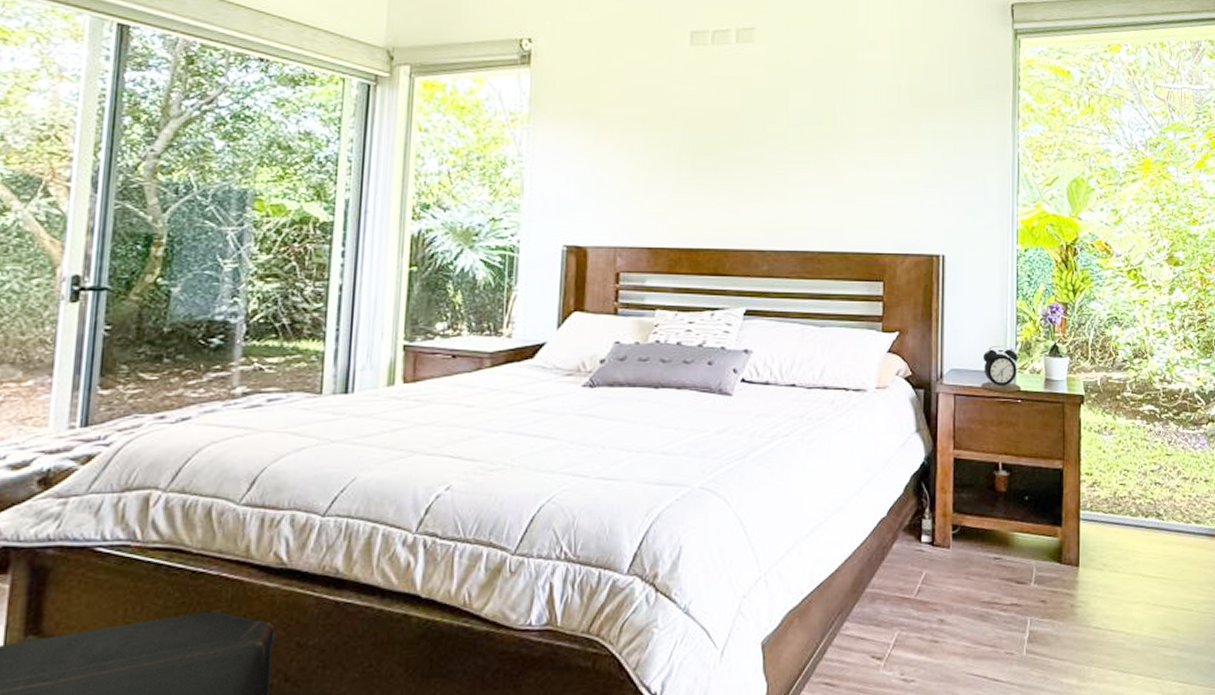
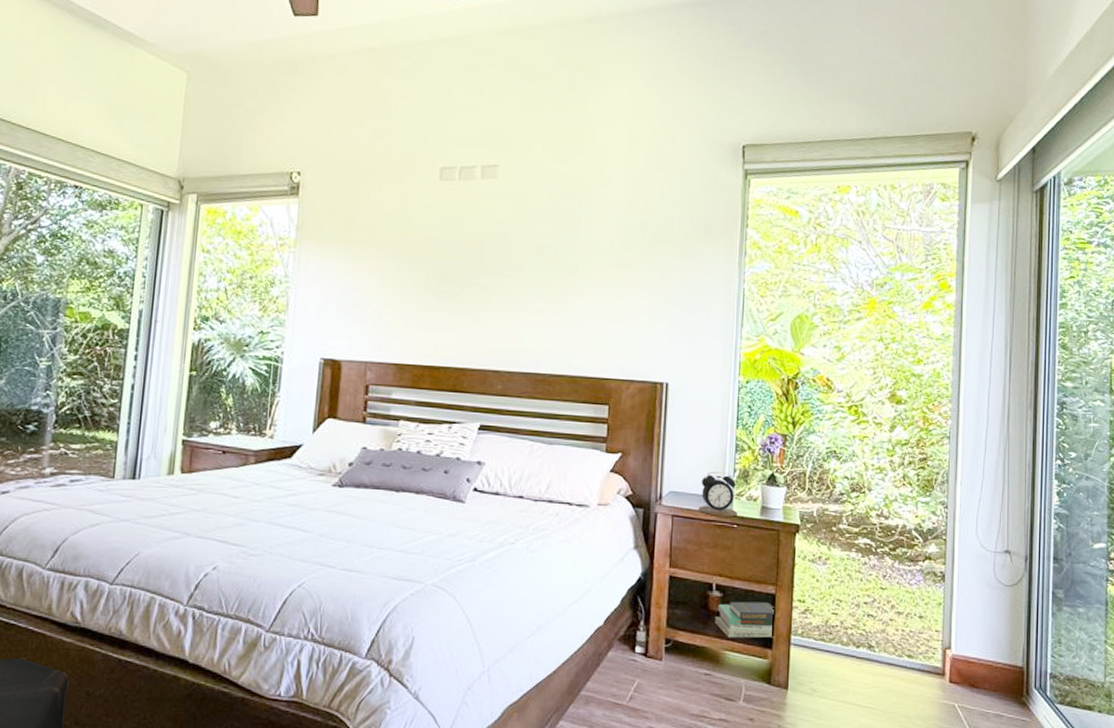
books: none [1002,478,1063,518] -> present [715,601,774,638]

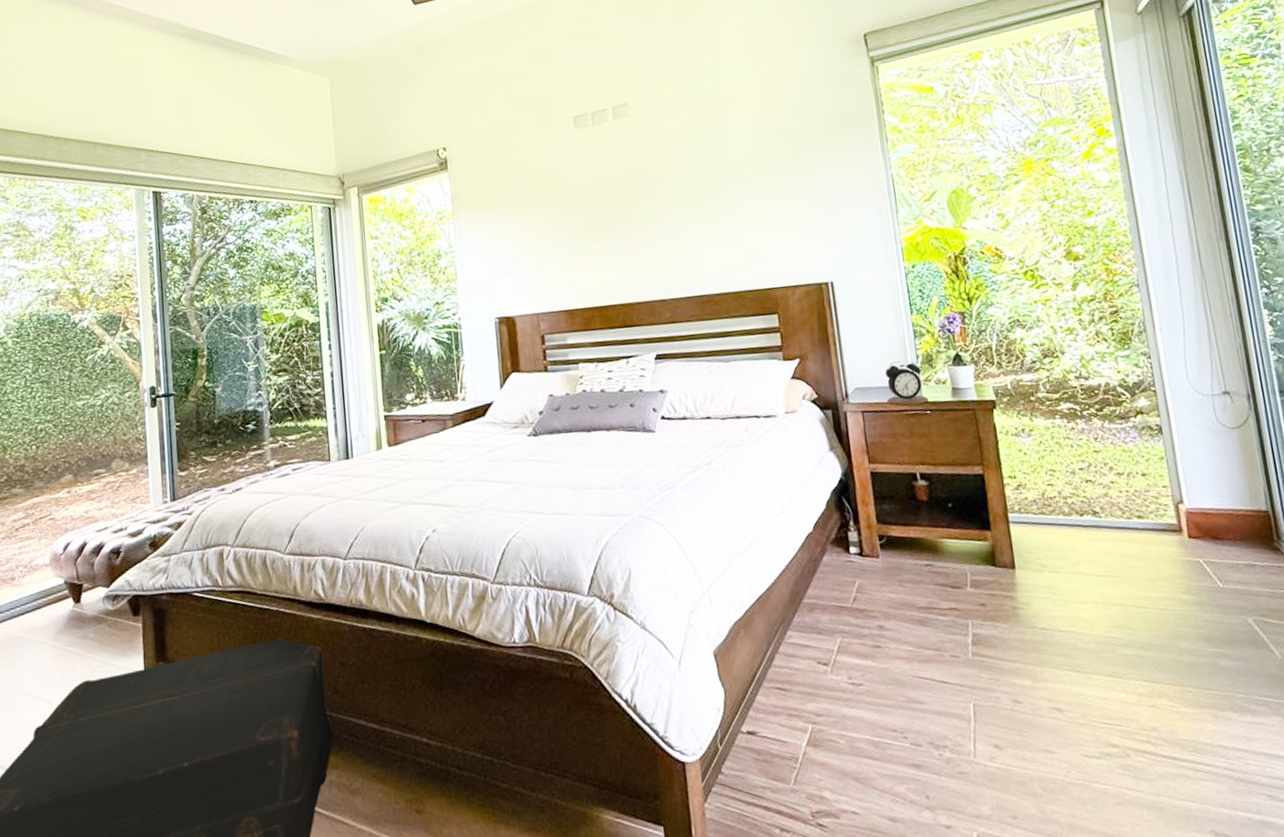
books: present [715,601,774,638] -> none [925,483,991,525]

